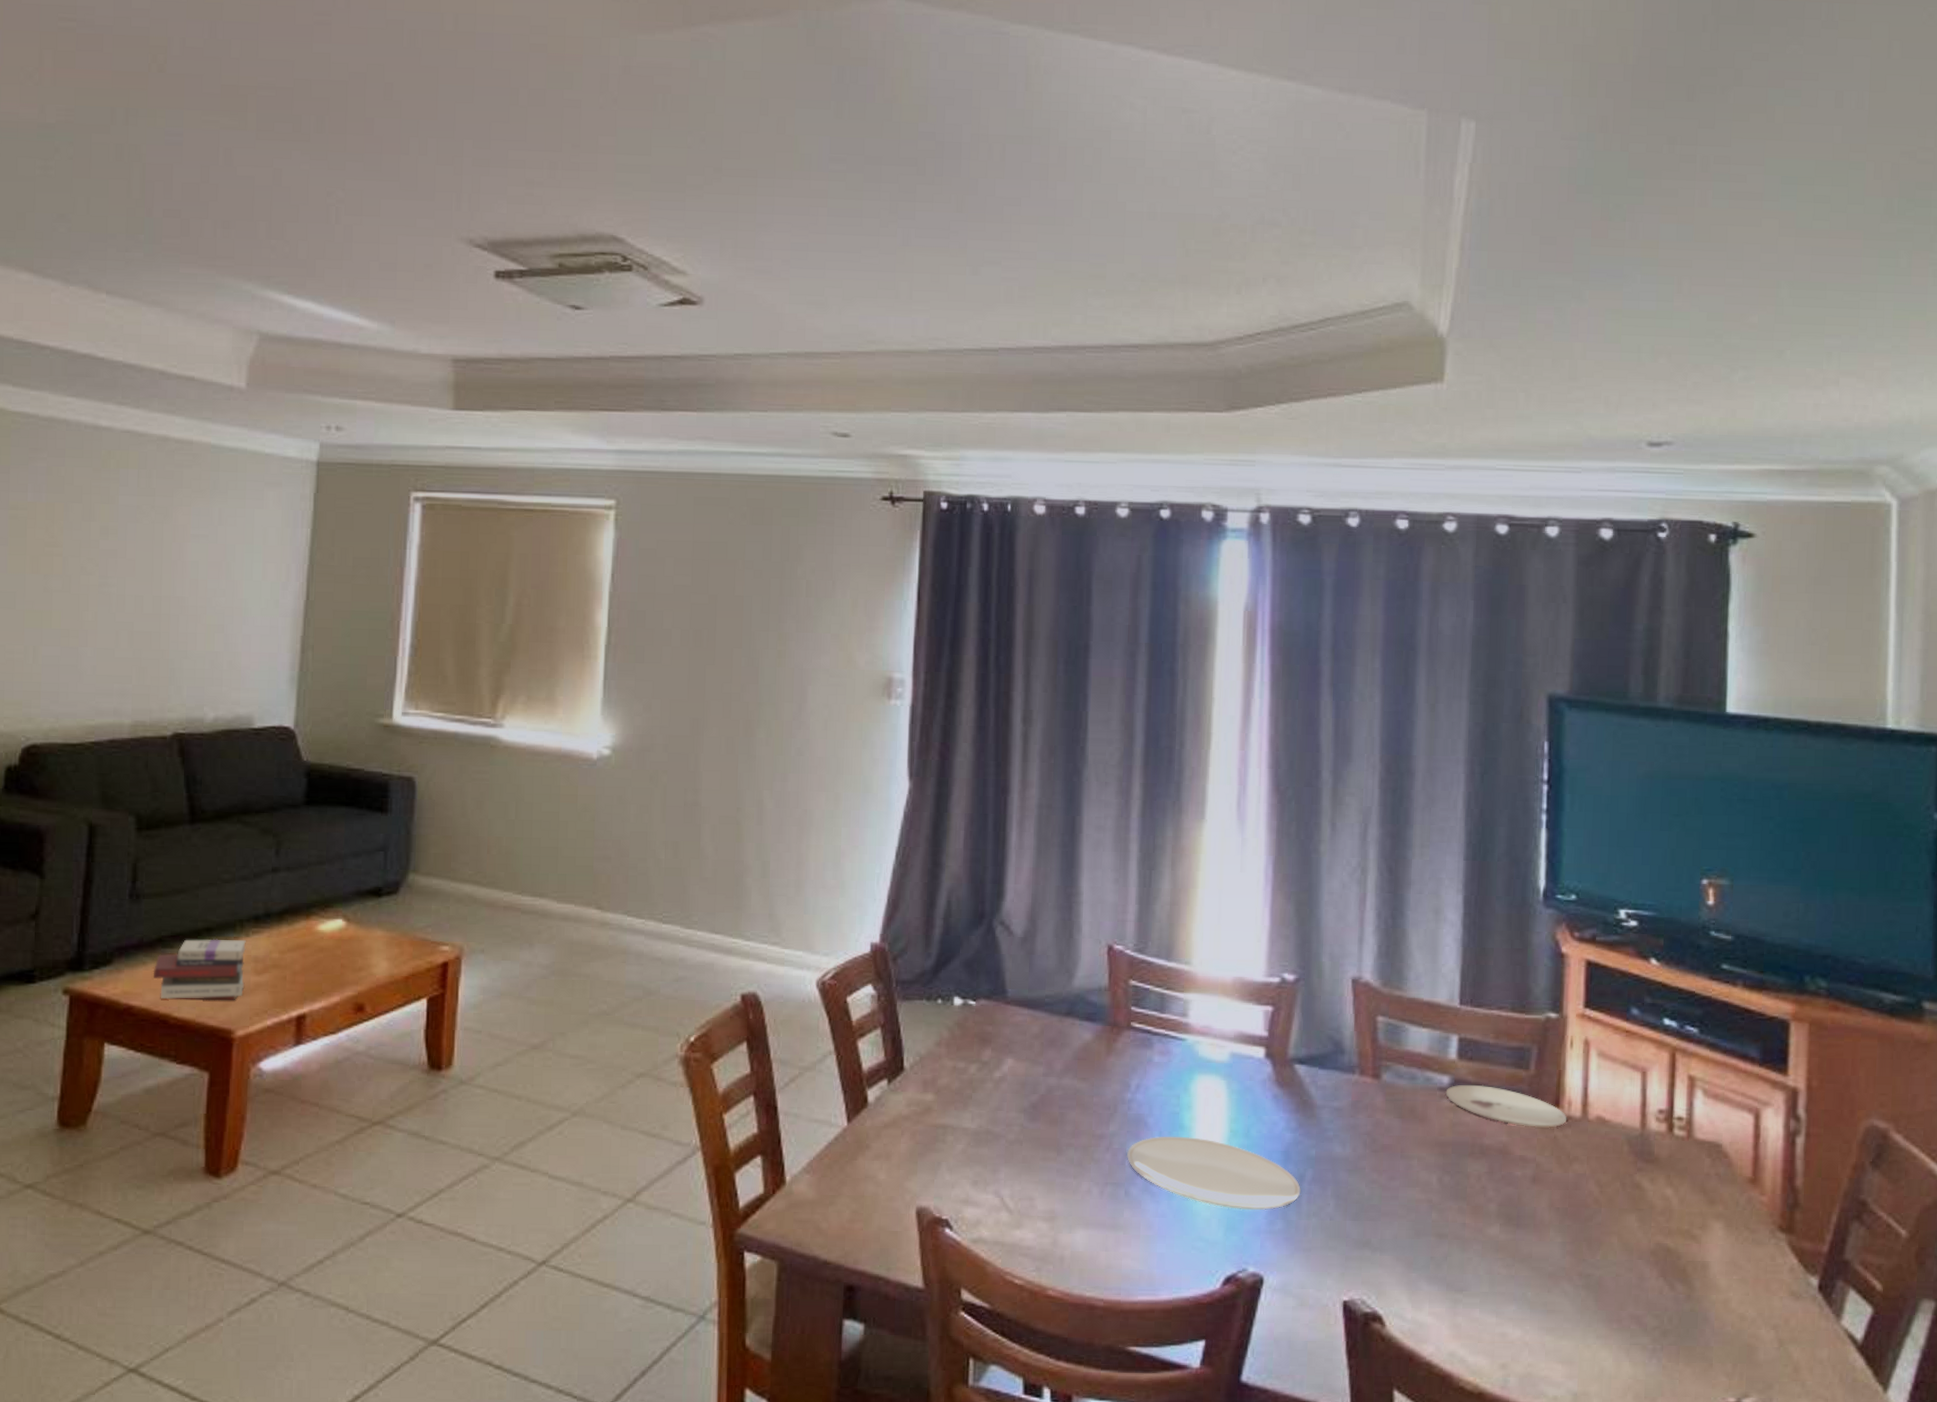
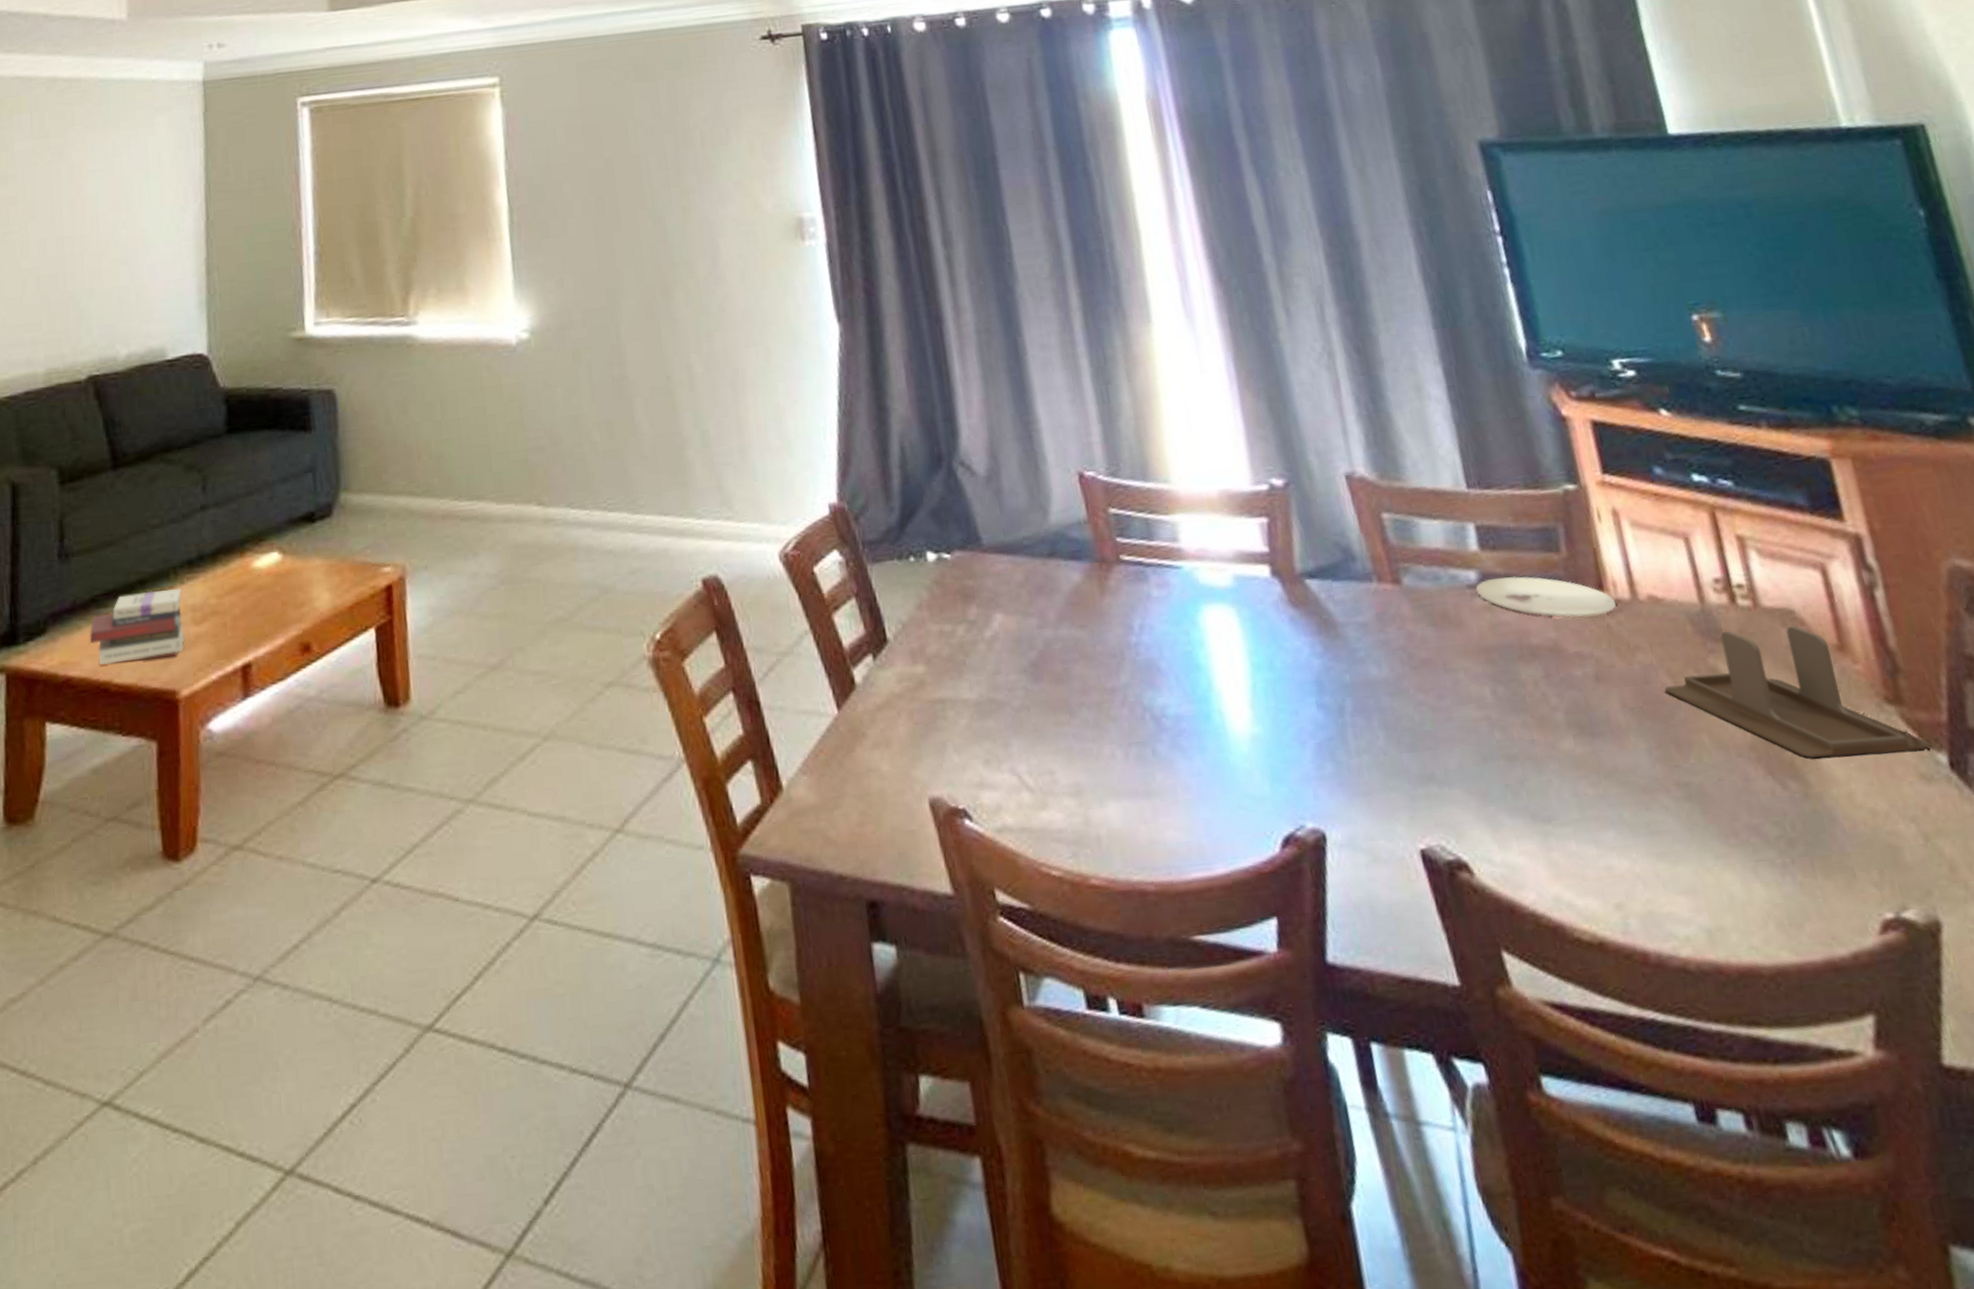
plate: present [1126,1136,1301,1211] -> none [1145,677,1344,757]
napkin holder: none [1590,1155,1809,1272] -> present [1665,626,1933,758]

